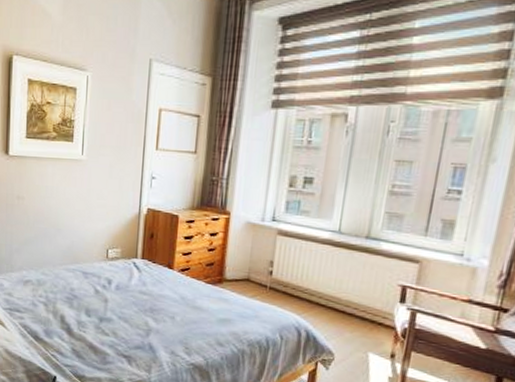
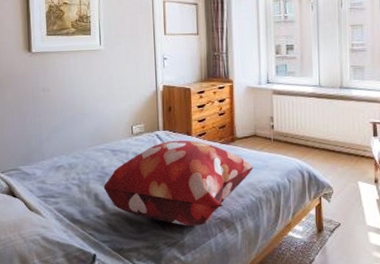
decorative pillow: none [71,271,240,369] -> present [103,140,253,226]

